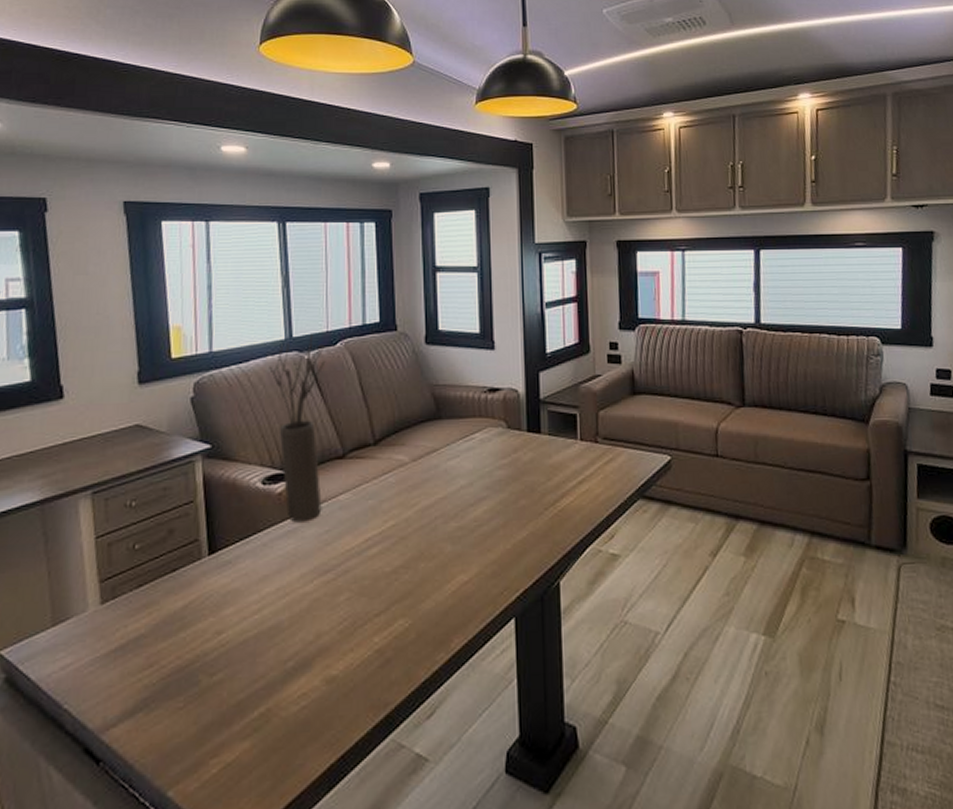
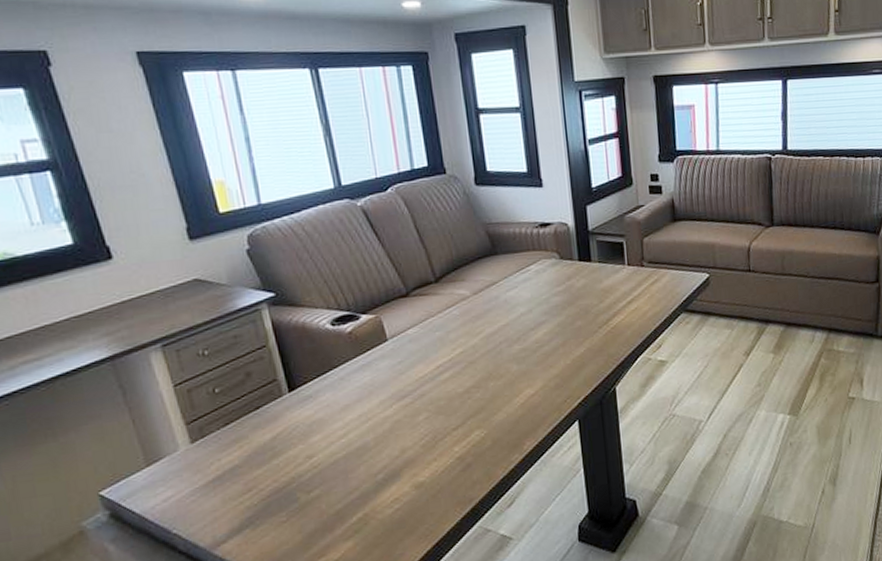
vase: present [269,333,326,523] -> none [322,180,392,357]

